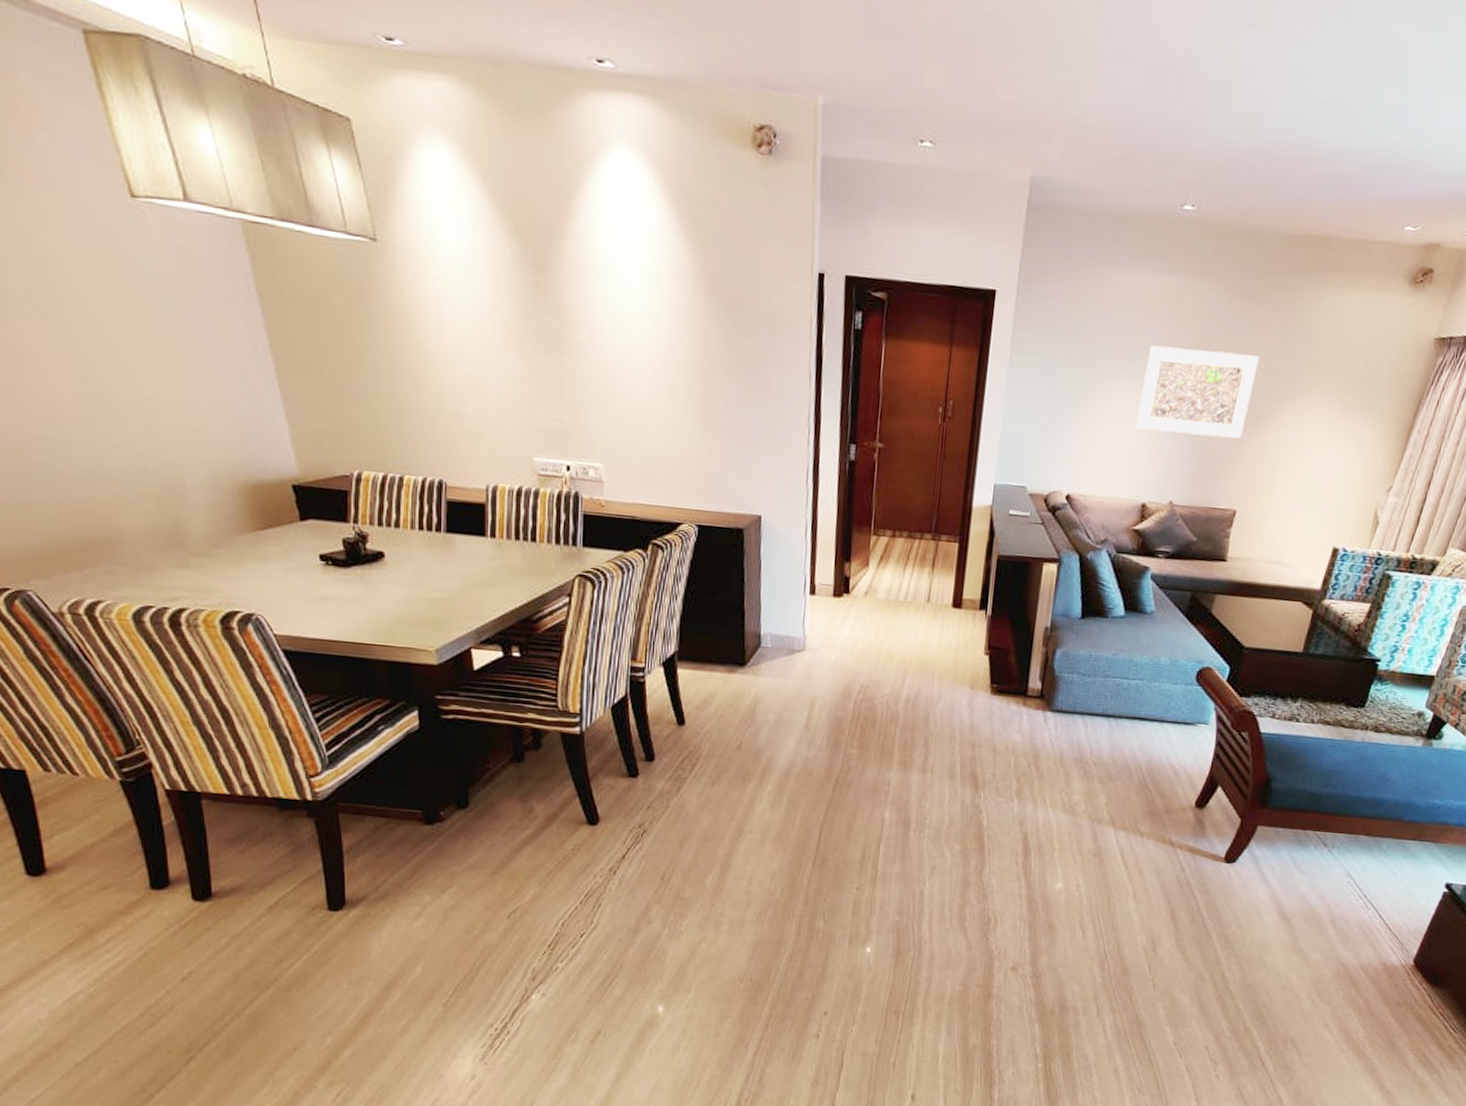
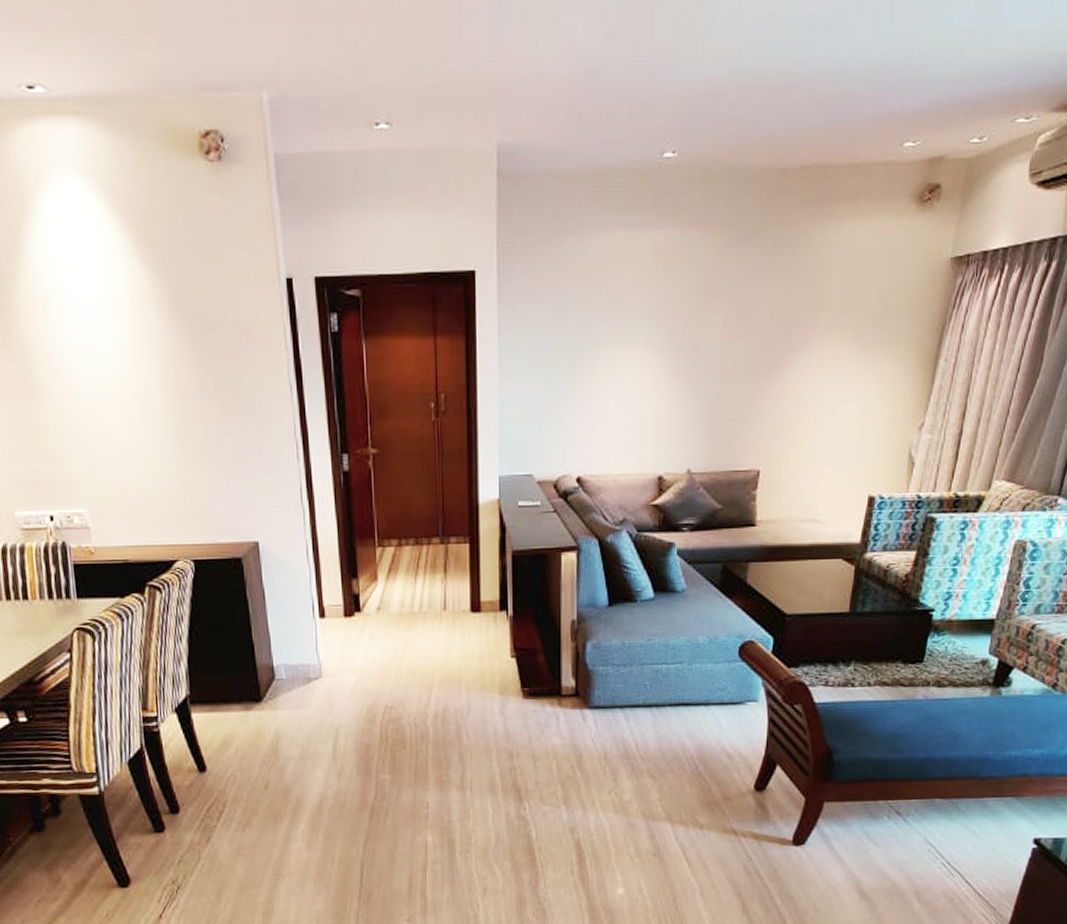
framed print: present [1136,345,1260,439] -> none [642,303,765,398]

